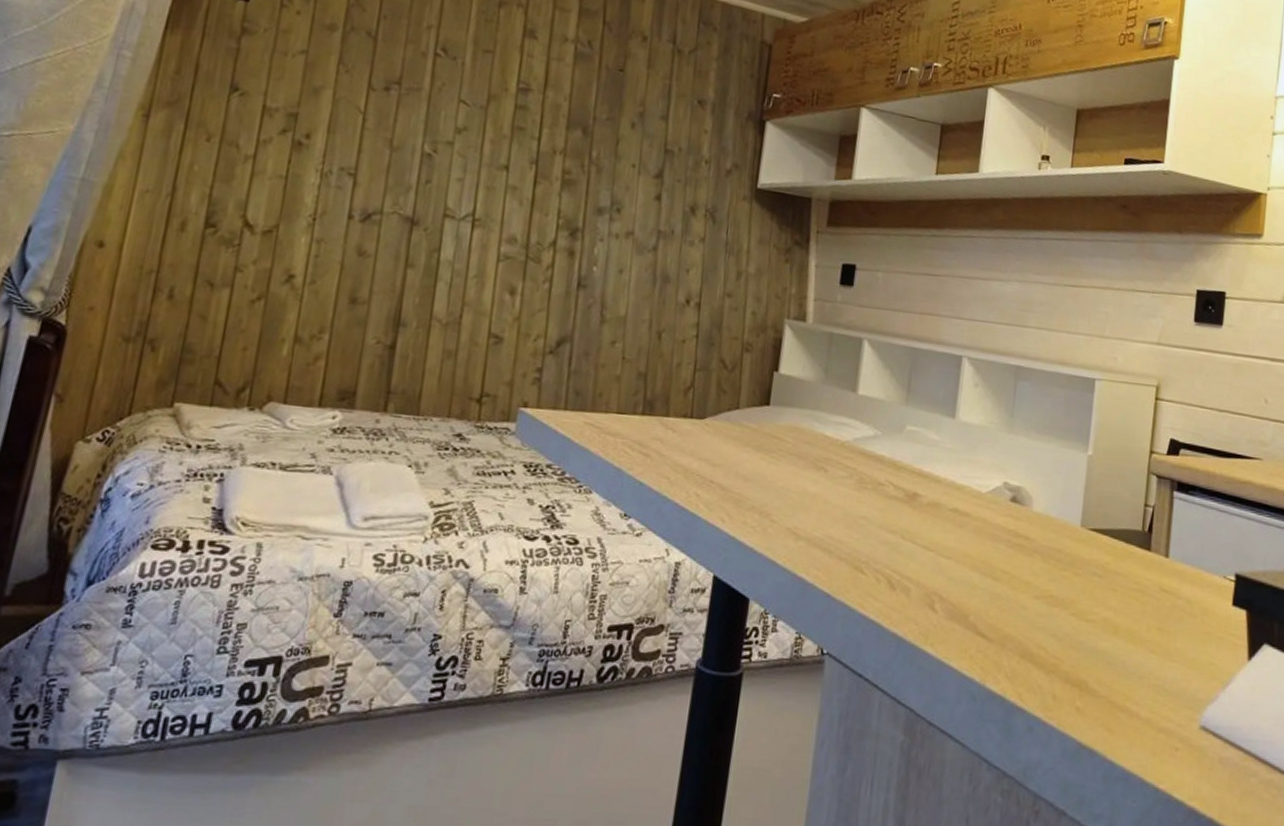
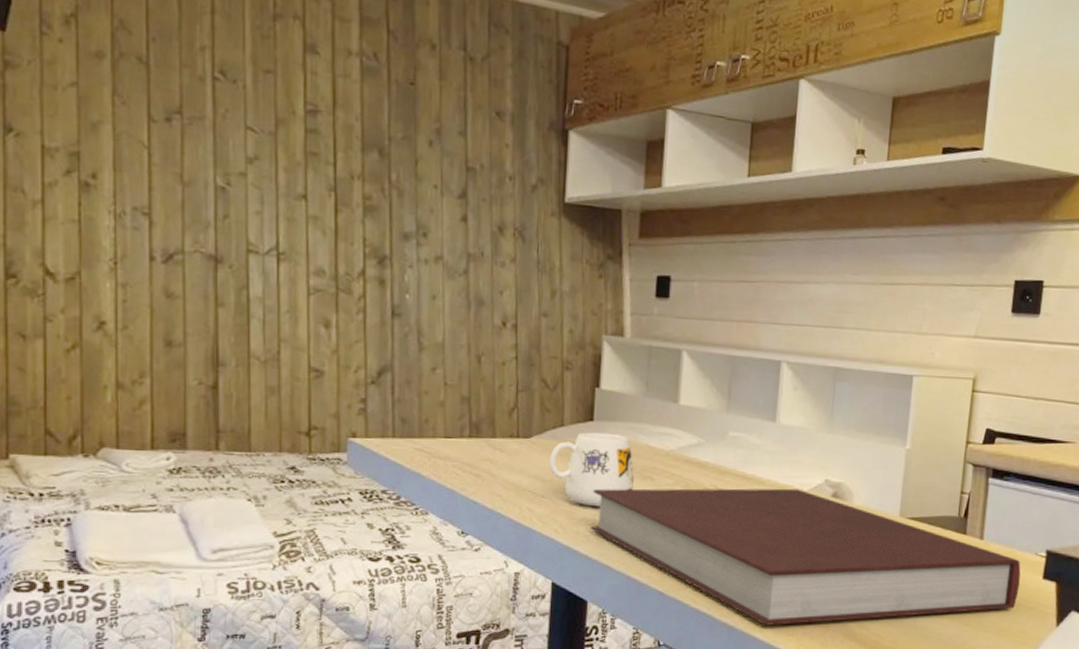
mug: none [720,416,808,497] -> present [548,432,634,507]
notebook: none [758,477,1209,640] -> present [590,488,1021,626]

